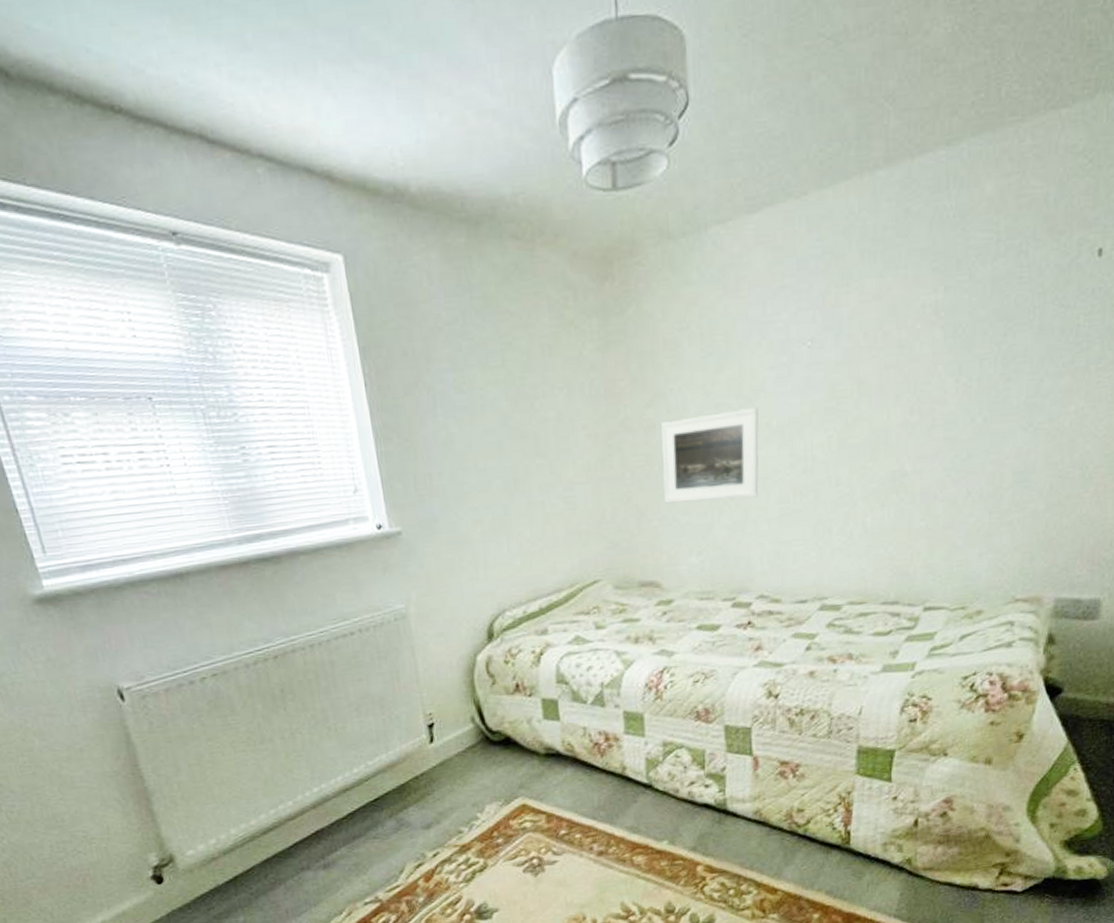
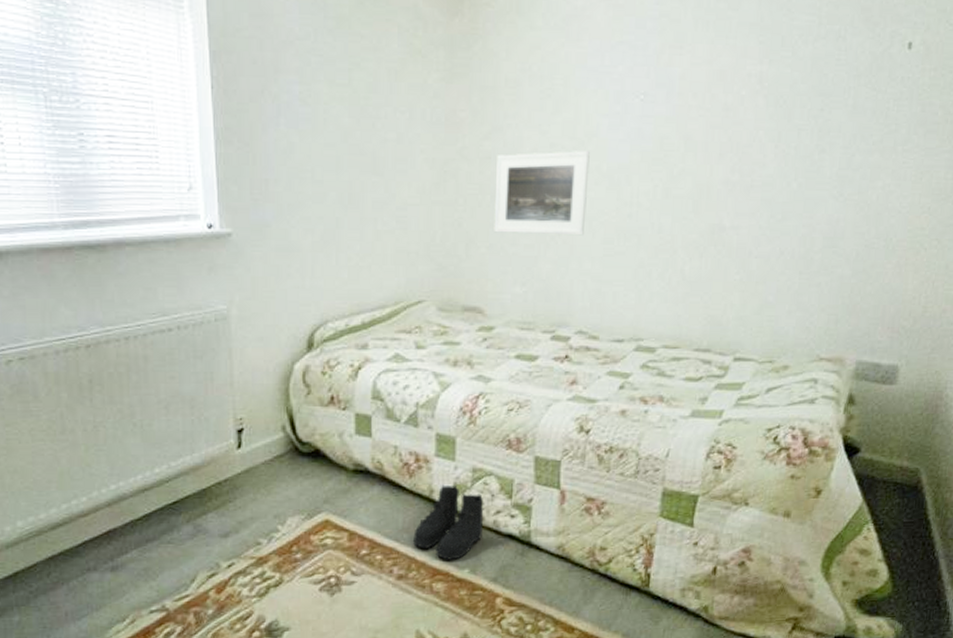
boots: none [610,760,678,834] -> present [413,484,484,560]

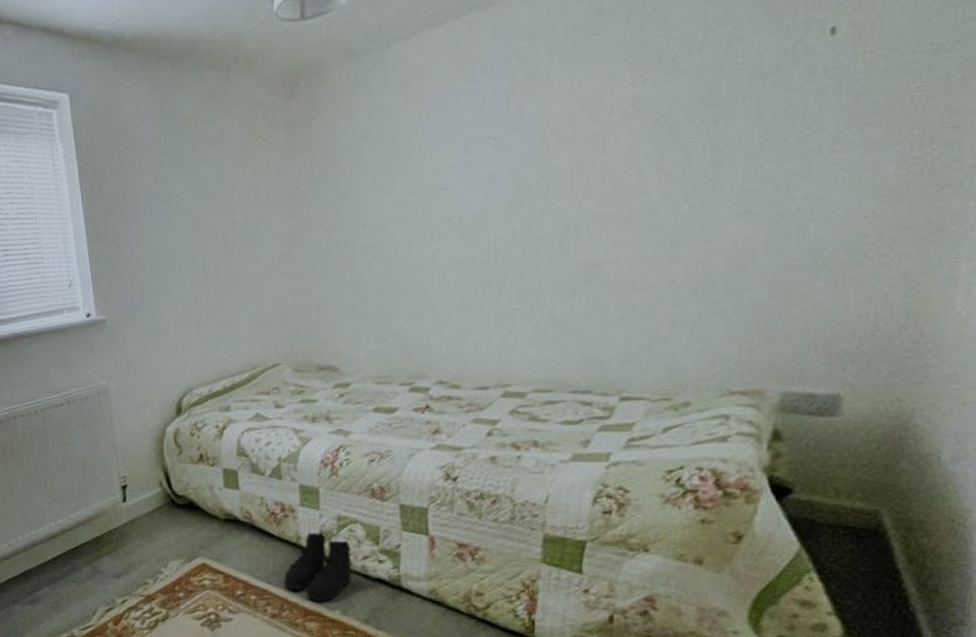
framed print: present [494,150,590,236] -> none [342,203,439,295]

